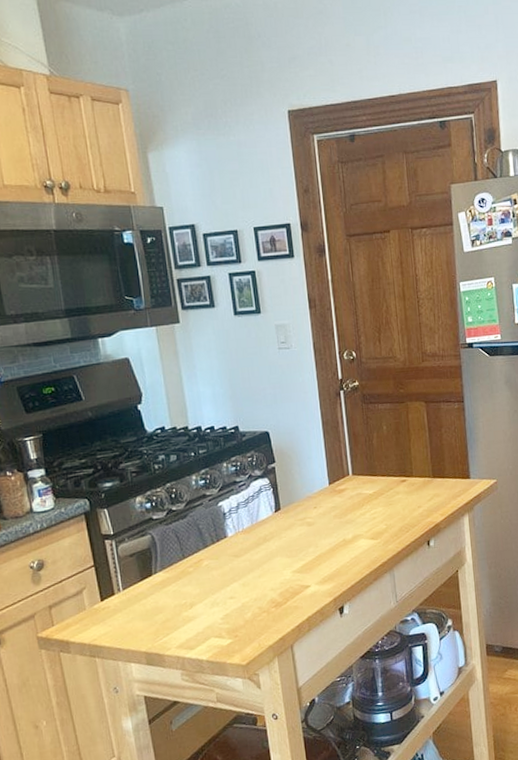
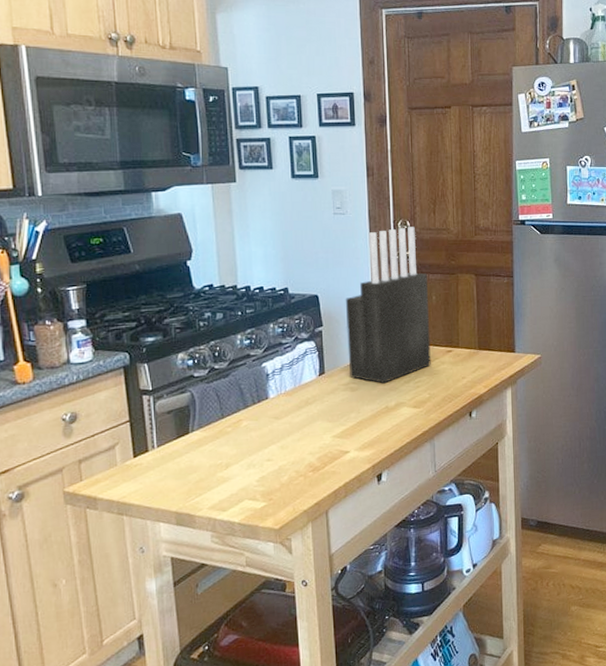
knife block: none [295,357,386,517] -> present [345,227,431,384]

